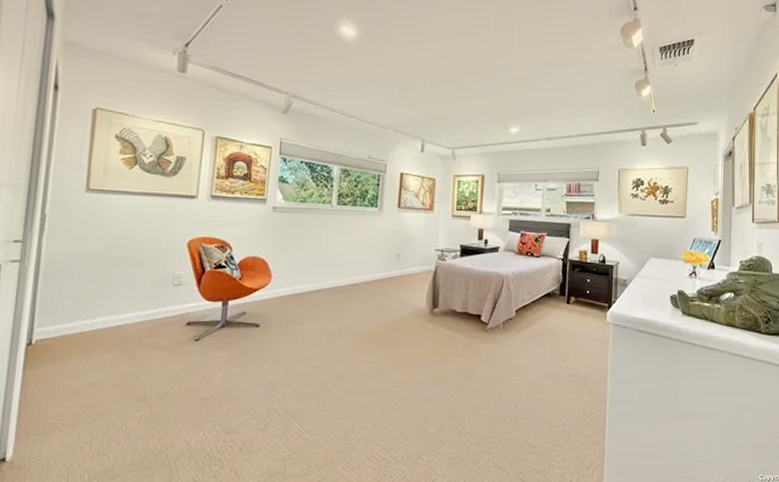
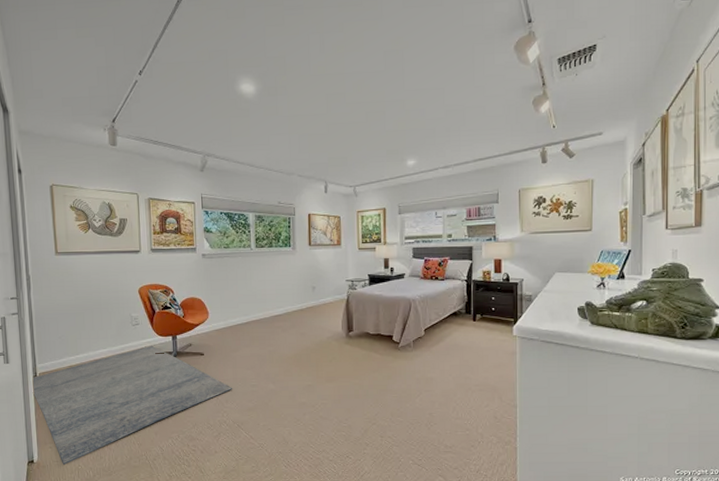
rug: none [21,311,291,464] -> present [32,345,233,465]

